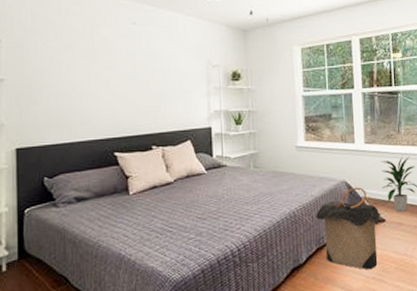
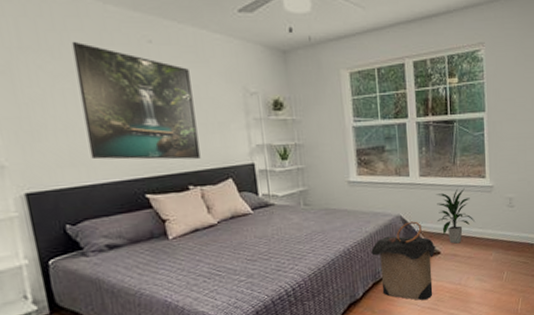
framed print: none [72,23,165,122] -> present [71,41,201,160]

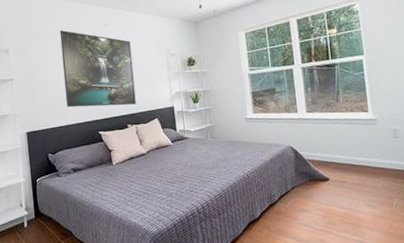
laundry hamper: present [371,221,437,300] -> none [266,151,325,223]
indoor plant: present [436,188,475,244] -> none [323,121,360,172]

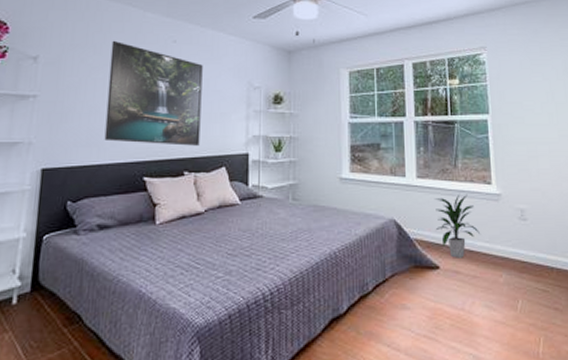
indoor plant: none [323,121,360,172] -> present [435,194,480,258]

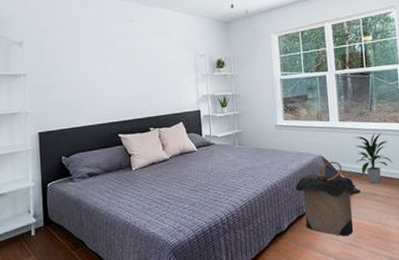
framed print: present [104,40,203,146] -> none [80,23,160,108]
laundry hamper: none [360,227,435,326] -> present [295,161,356,237]

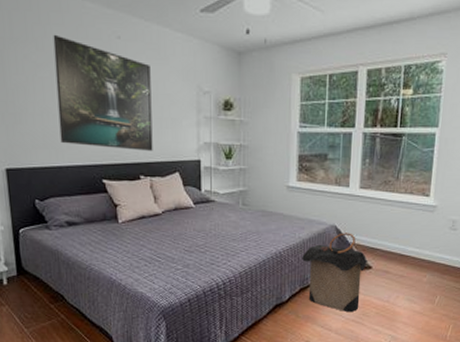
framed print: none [80,23,160,108] -> present [53,34,153,151]
indoor plant: present [355,131,392,184] -> none [372,204,412,261]

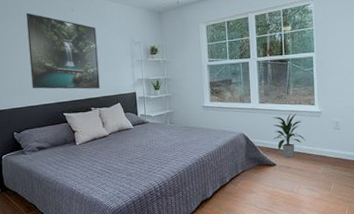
laundry hamper: present [302,233,369,313] -> none [219,138,273,203]
indoor plant: none [372,204,412,261] -> present [273,113,305,158]

